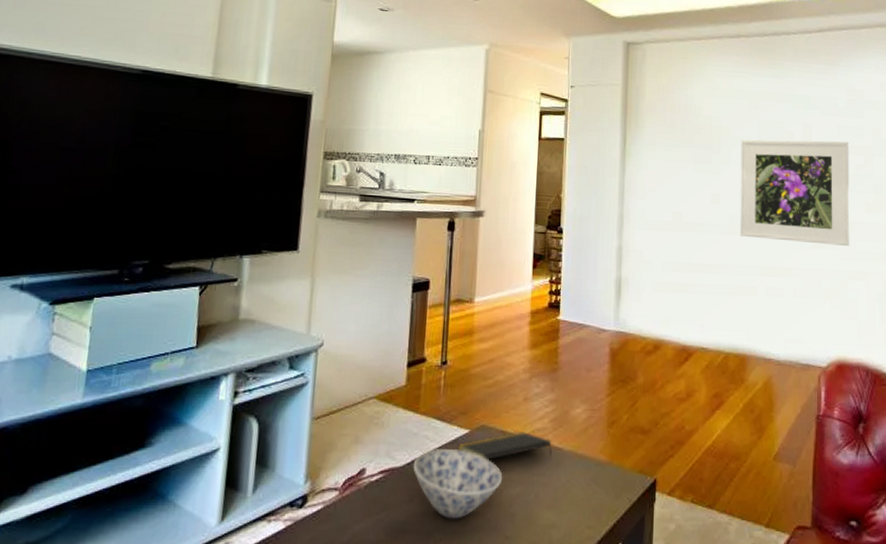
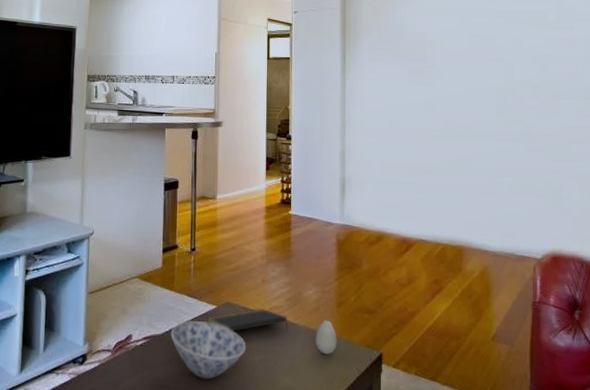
decorative egg: none [582,443,607,483] -> present [315,320,337,355]
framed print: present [740,140,850,247] -> none [453,52,563,149]

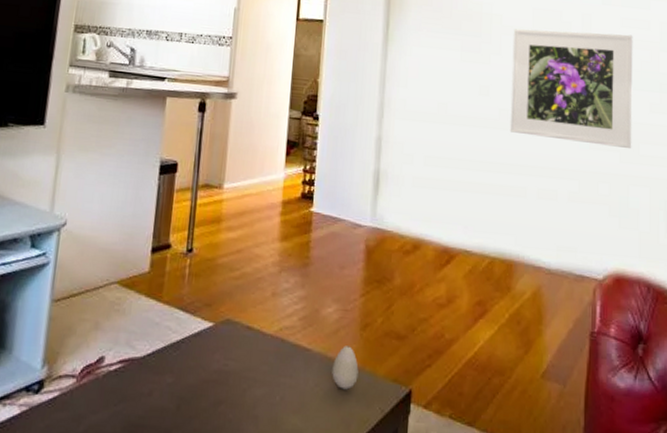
bowl: present [170,321,247,380] -> none [153,341,247,418]
notepad: present [207,308,288,332] -> none [200,328,300,357]
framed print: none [453,52,563,149] -> present [510,29,633,149]

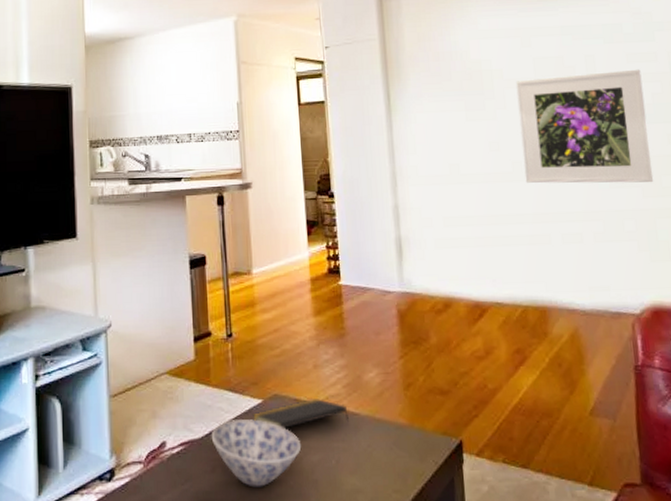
bowl: none [153,341,247,418] -> present [211,419,302,488]
notepad: none [200,328,300,357] -> present [253,399,349,428]
decorative egg: present [332,346,359,390] -> none [382,406,408,447]

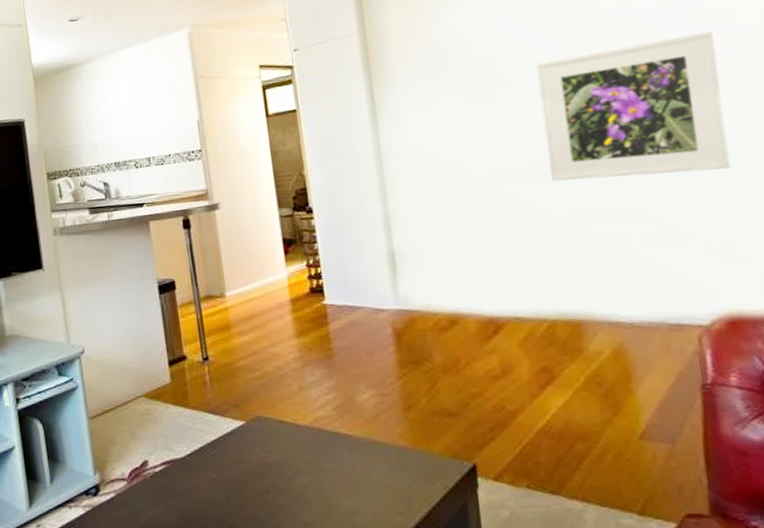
bowl: present [211,419,302,488] -> none [193,440,290,506]
notepad: present [253,399,349,428] -> none [235,421,341,449]

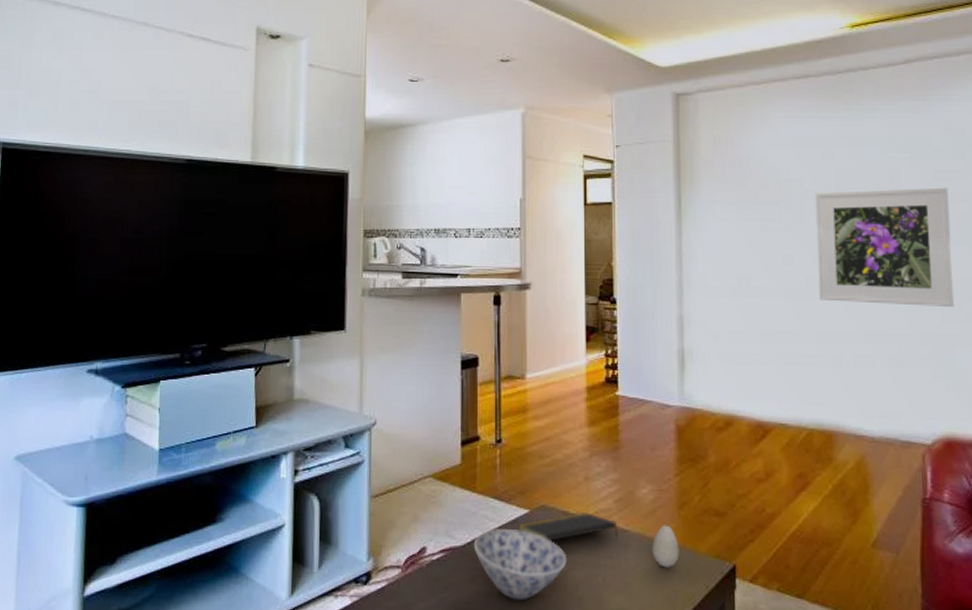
bowl: none [193,440,290,506] -> present [473,529,567,601]
notepad: none [235,421,341,449] -> present [518,512,618,541]
decorative egg: none [379,428,411,470] -> present [652,525,679,568]

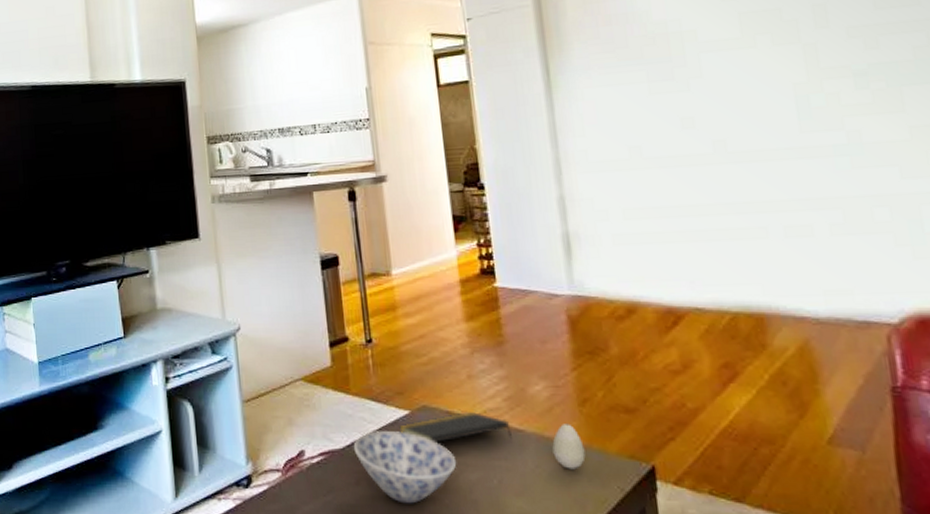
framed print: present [815,187,955,308] -> none [715,17,917,166]

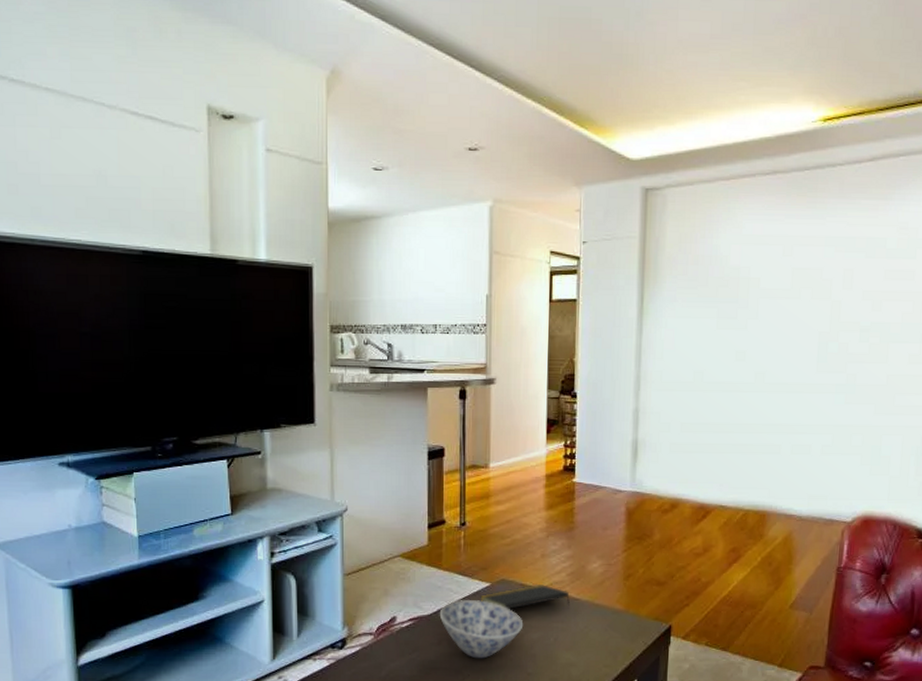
decorative egg: present [552,424,586,470] -> none [599,594,623,629]

